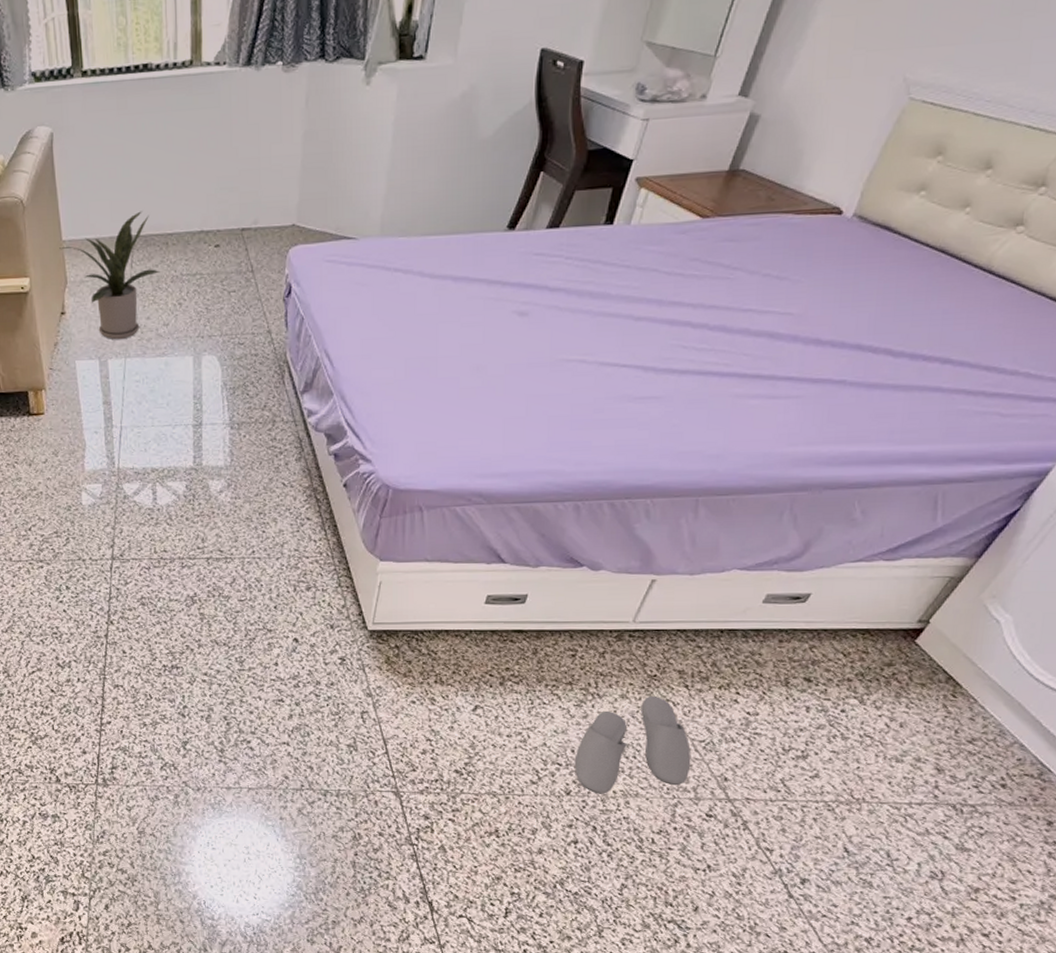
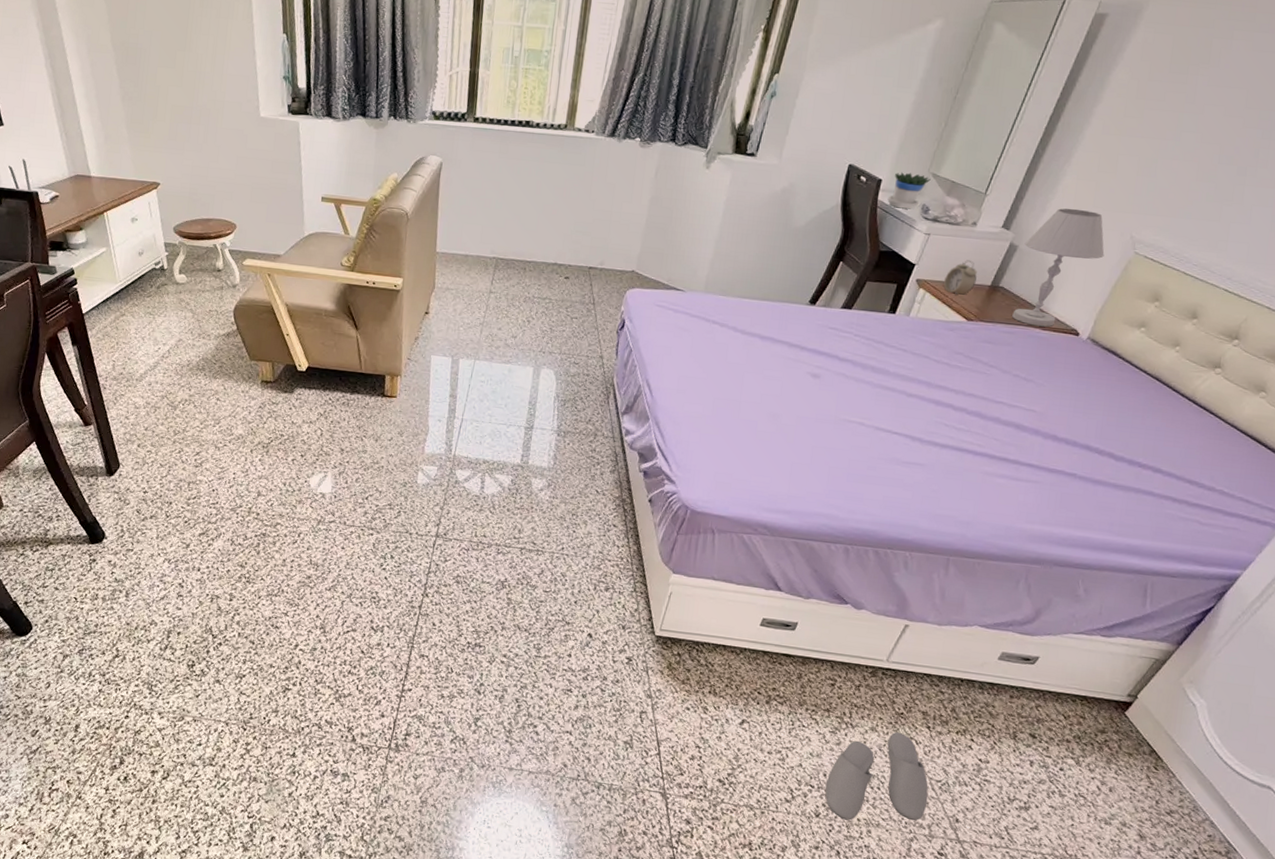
house plant: present [61,211,160,339] -> none [434,238,516,343]
flowerpot: none [592,46,645,94] -> present [887,172,931,209]
alarm clock: none [670,143,711,191] -> present [944,260,977,296]
table lamp: none [757,54,871,211] -> present [1012,208,1105,327]

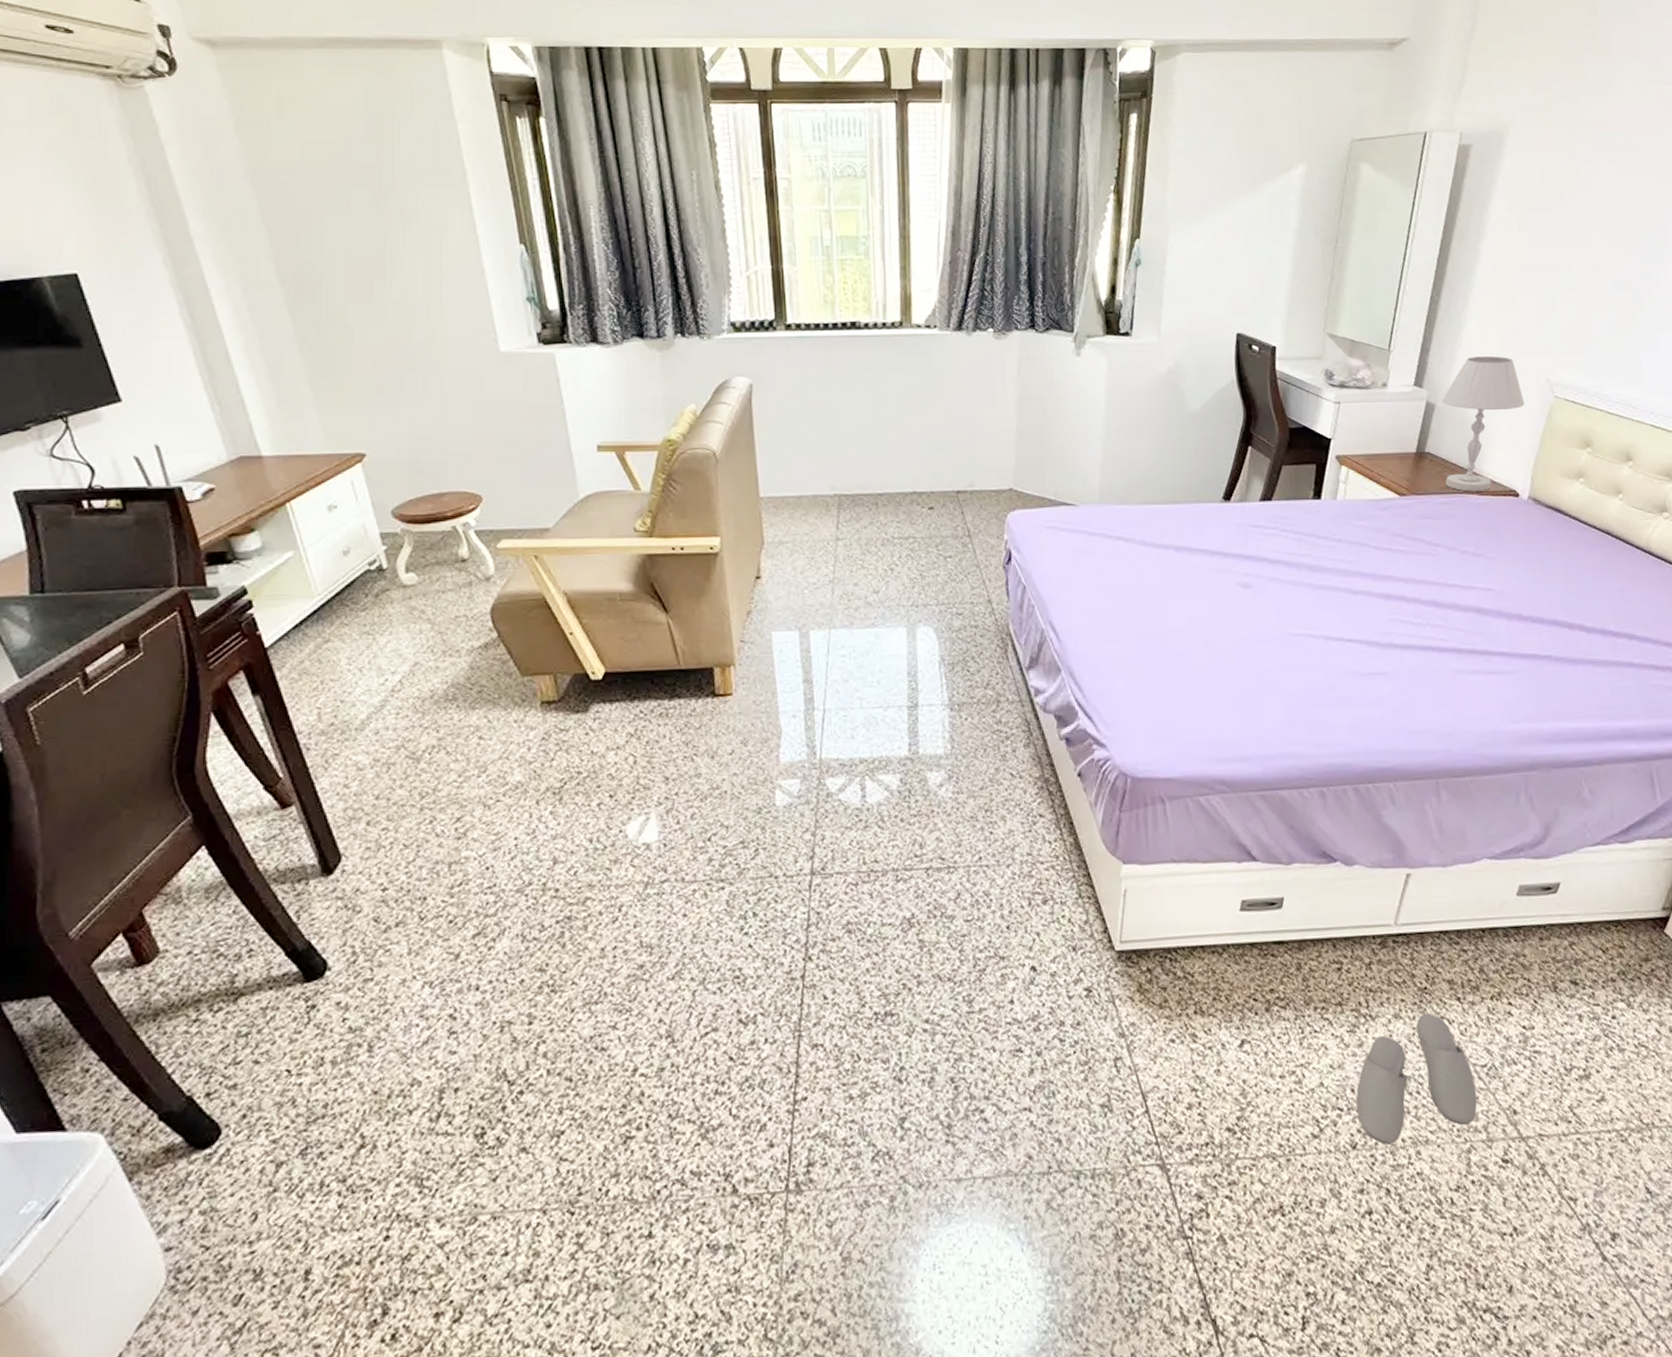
flowerpot: present [887,172,931,209] -> none [1286,336,1328,377]
alarm clock: present [944,260,977,296] -> none [1366,426,1400,470]

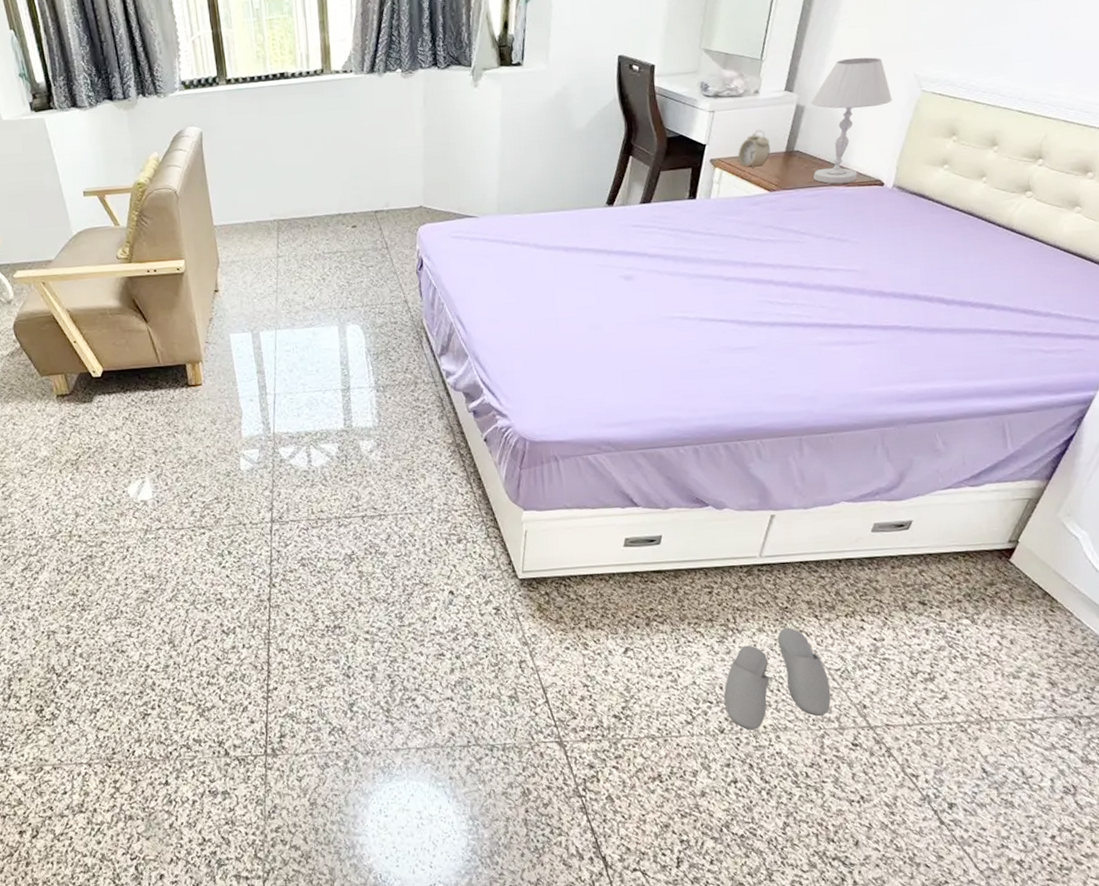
alarm clock: none [1366,426,1400,470] -> present [738,130,770,169]

